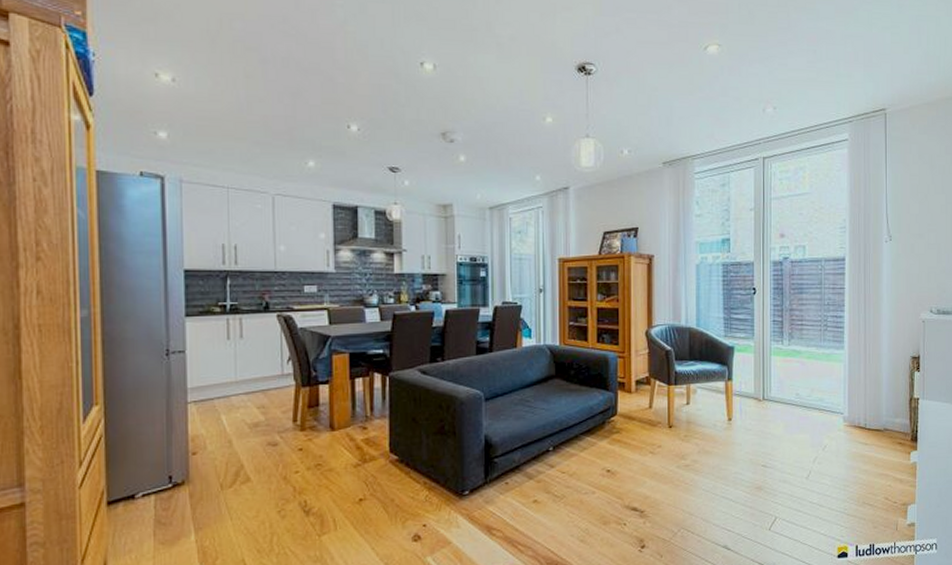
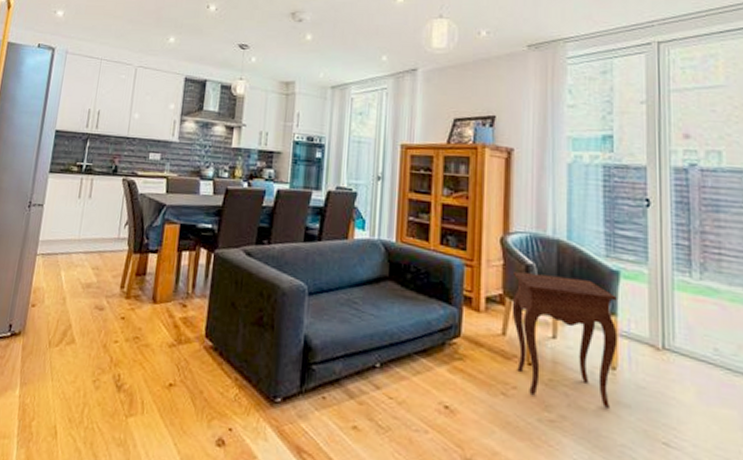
side table: none [656,356,733,450] -> present [511,272,618,408]

